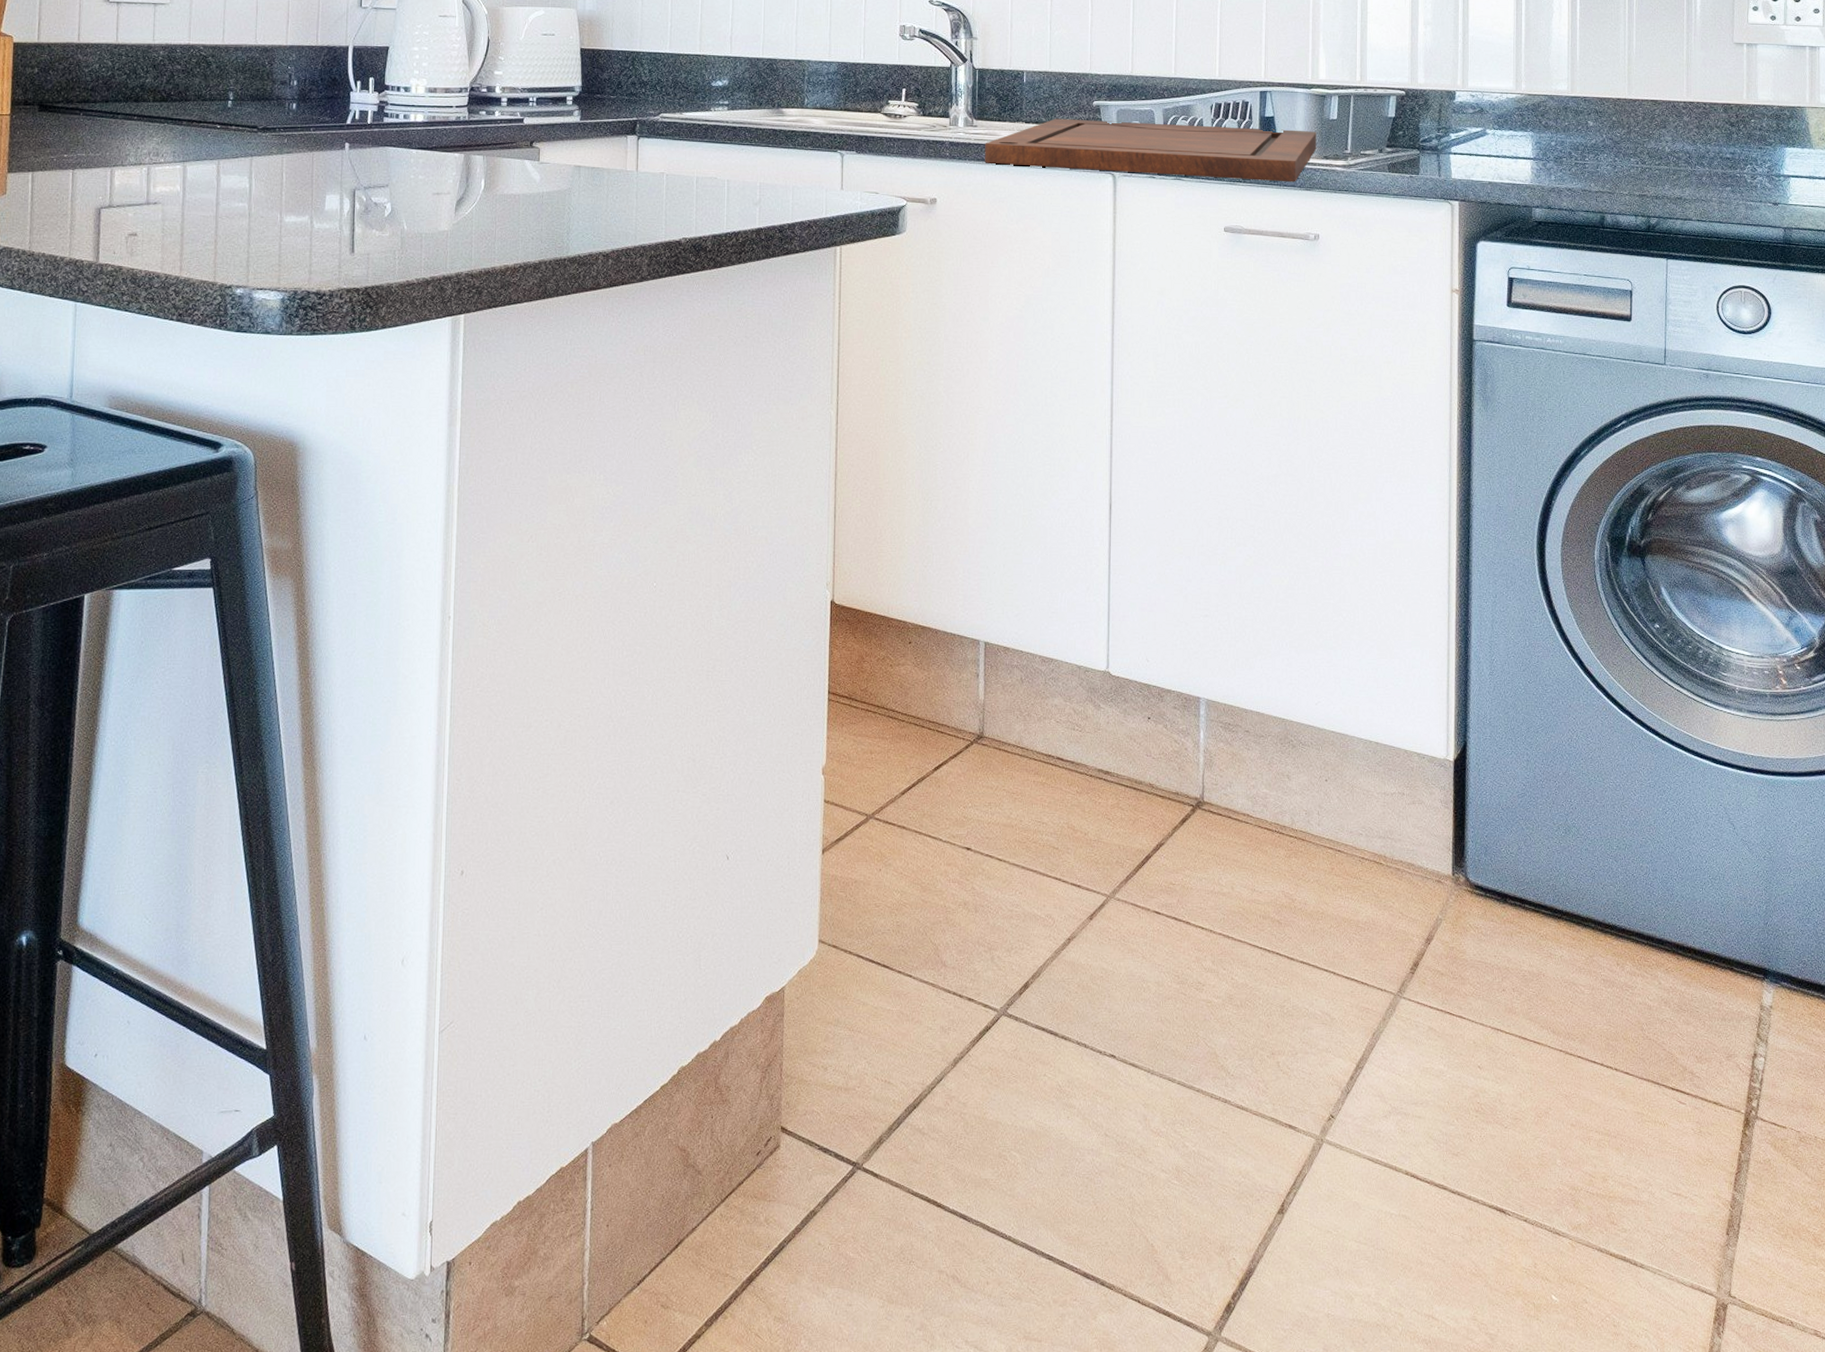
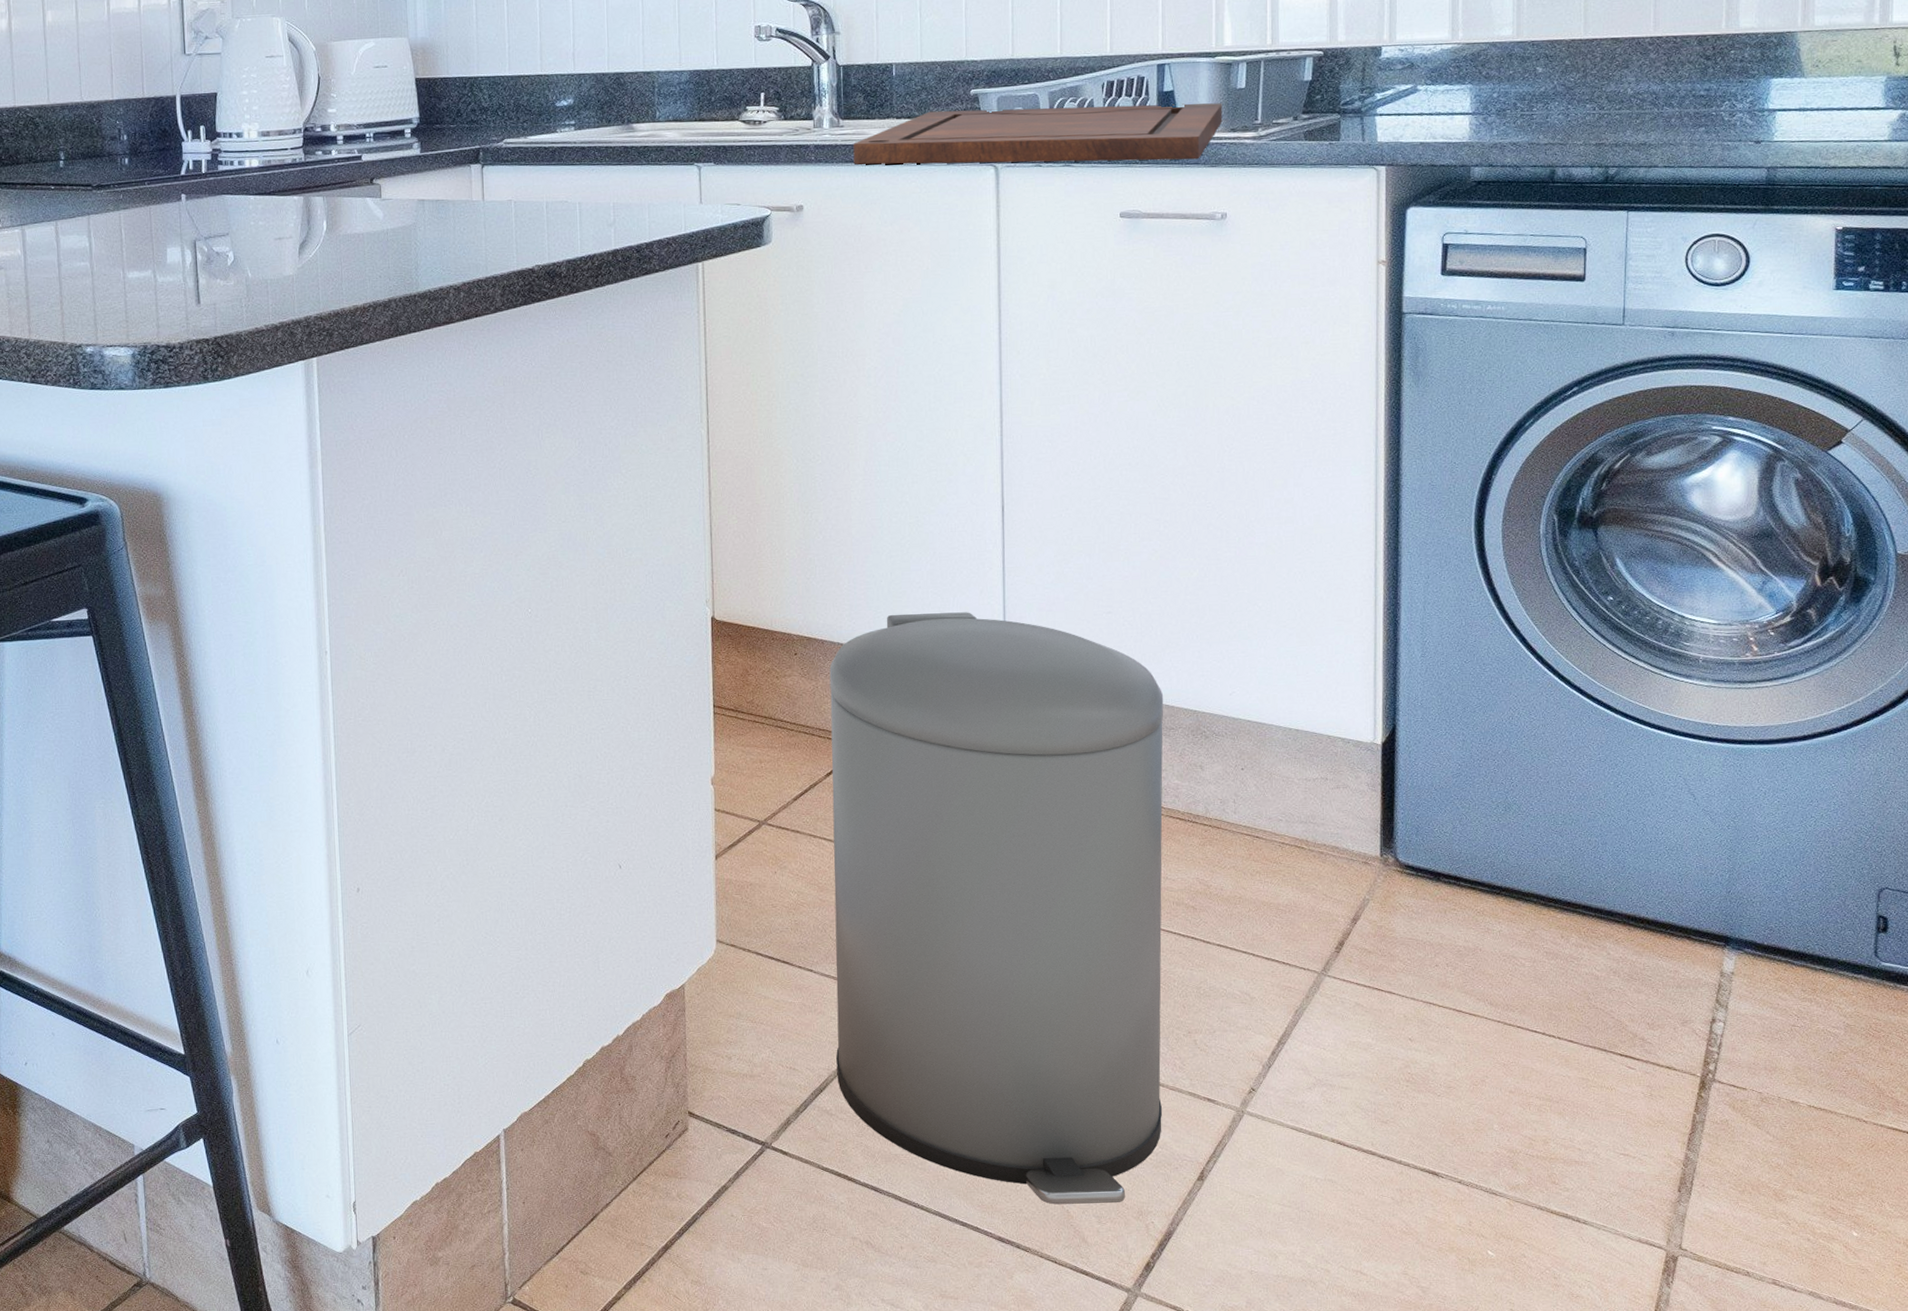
pedal bin: none [931,607,1255,1238] -> present [829,612,1164,1205]

